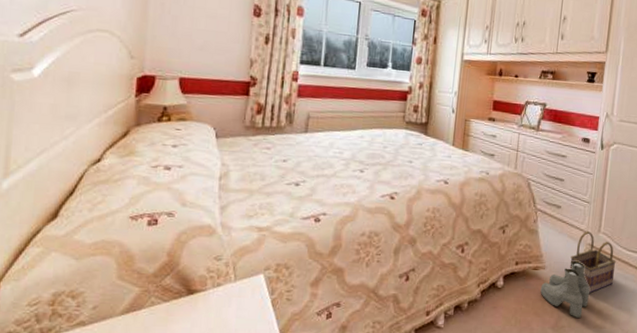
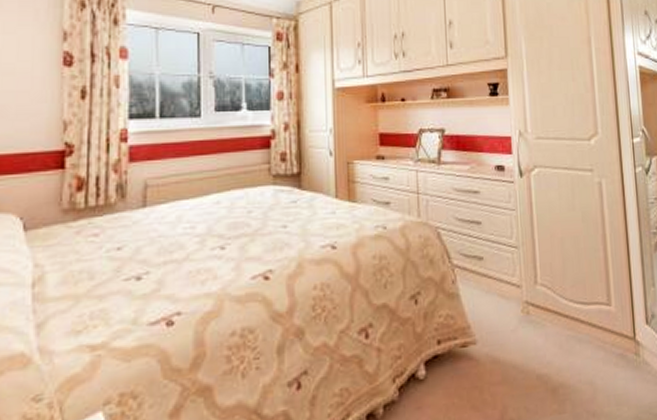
boots: present [540,261,591,319] -> none [474,327,538,406]
basket: present [569,231,616,294] -> none [506,285,564,369]

